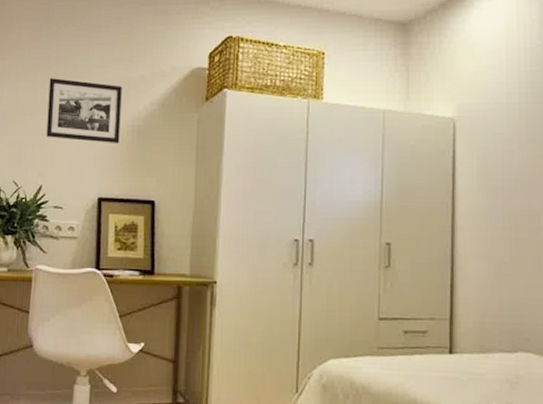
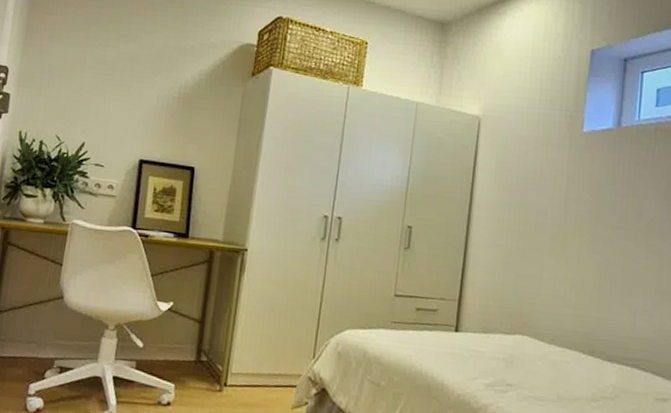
picture frame: present [46,78,122,144] -> none [93,38,172,110]

